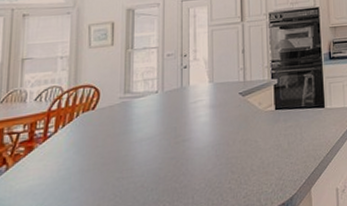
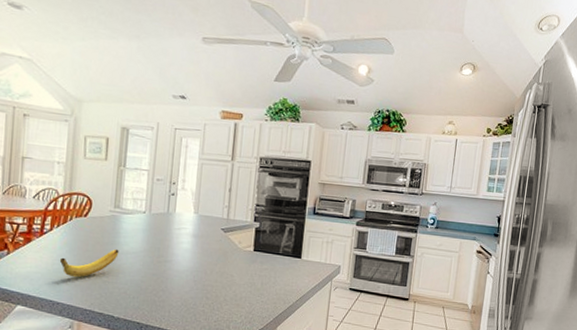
banana: none [66,138,132,181] -> present [59,249,119,278]

